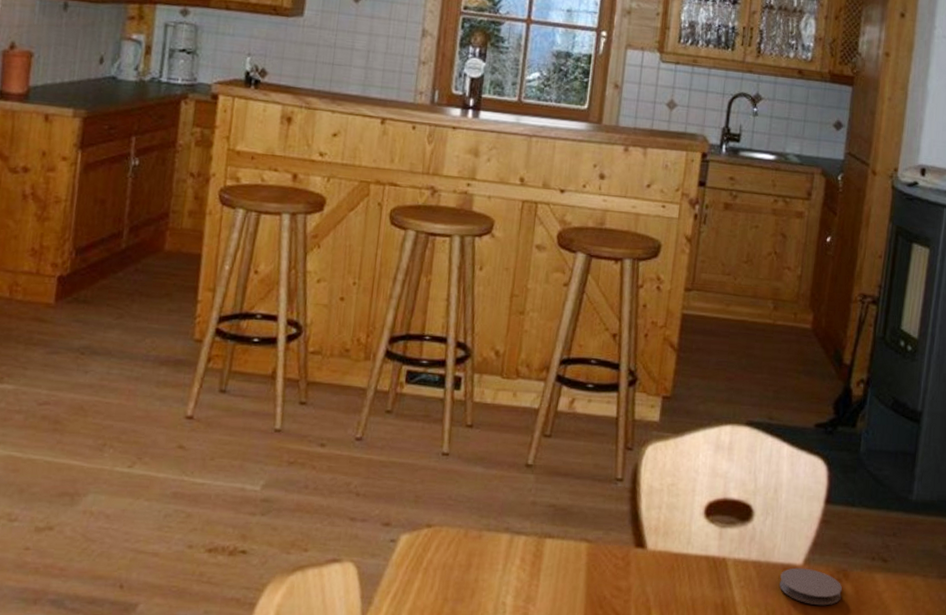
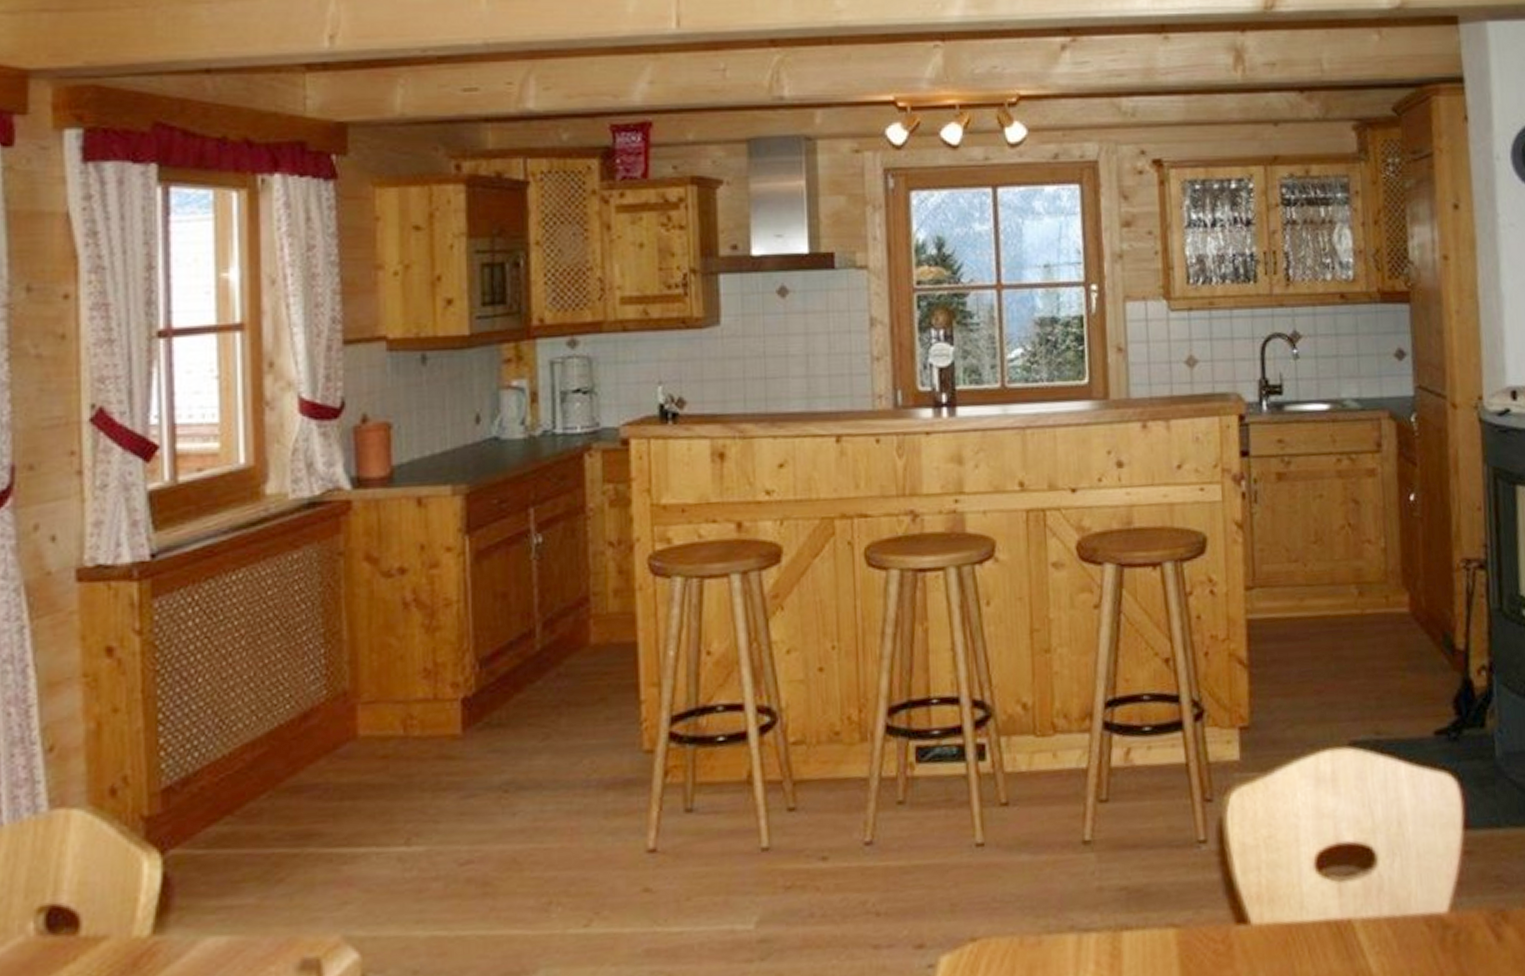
coaster: present [779,567,842,606] -> none [1423,915,1504,962]

